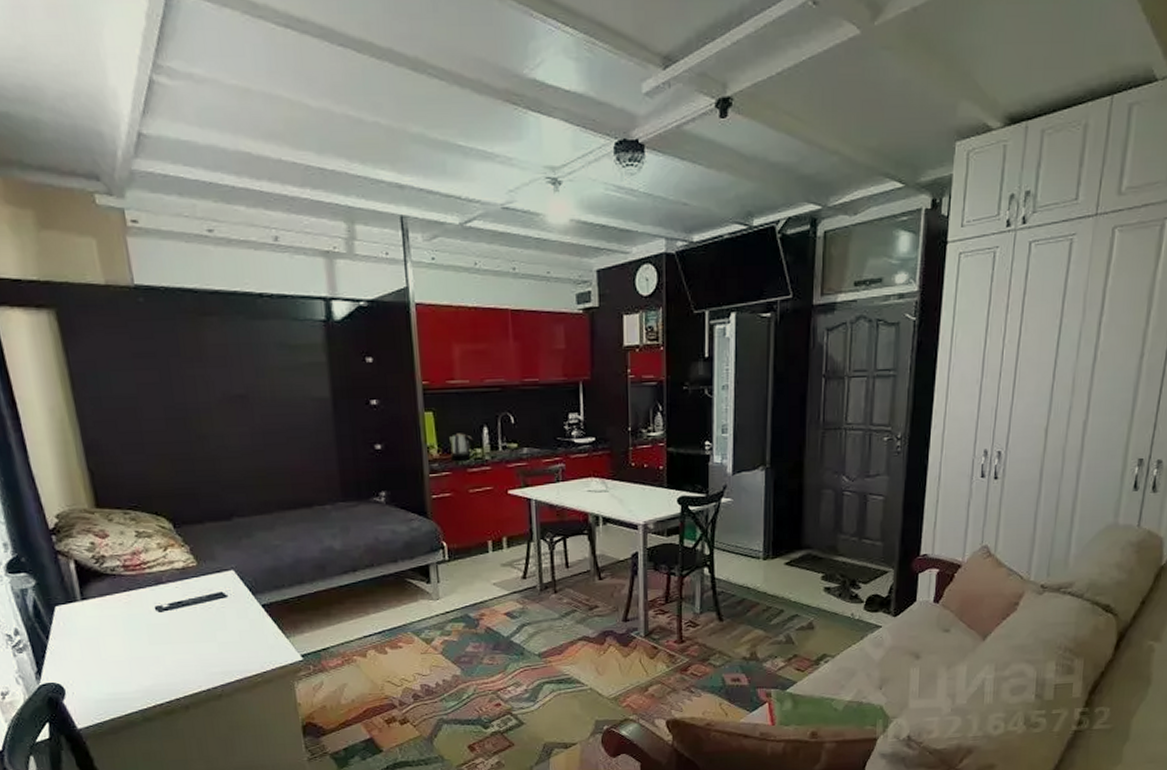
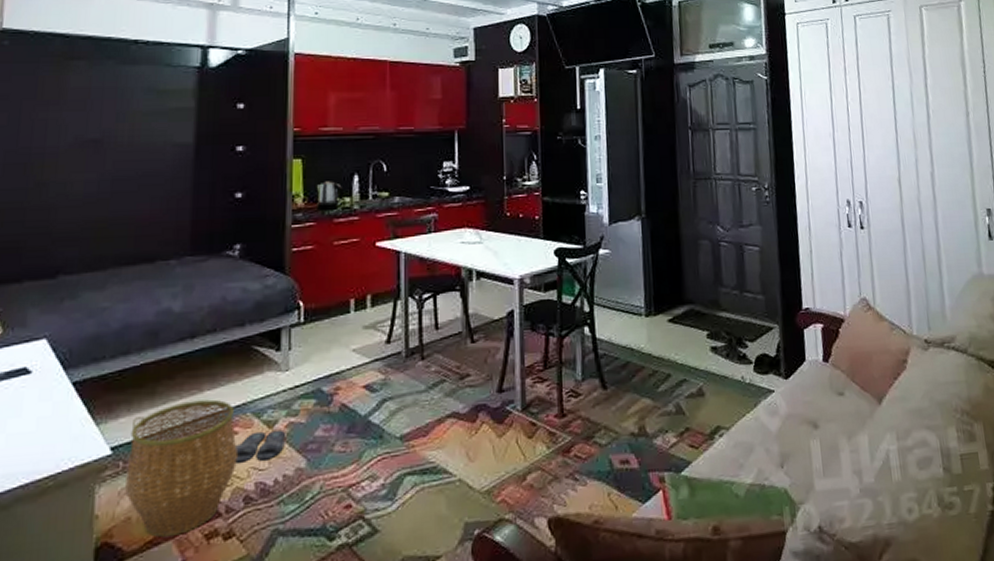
basket: none [315,620,405,721] -> present [125,399,239,537]
slippers: none [400,645,443,670] -> present [234,429,286,463]

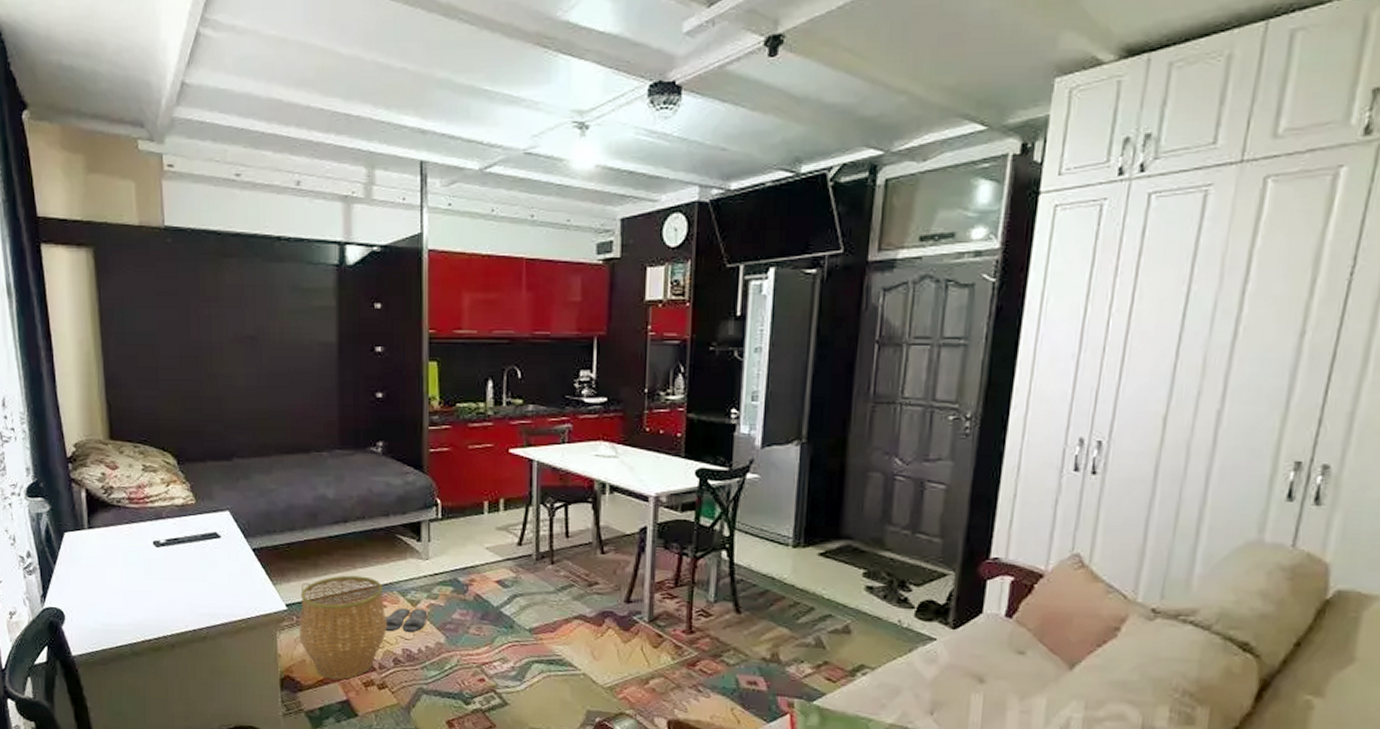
kettle: present [316,181,344,210] -> none [451,385,478,414]

